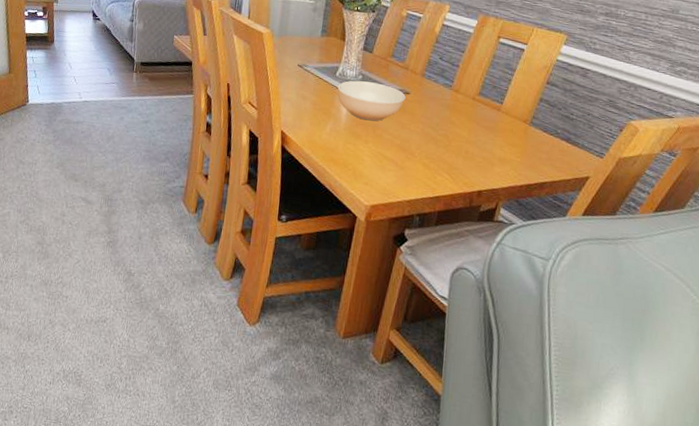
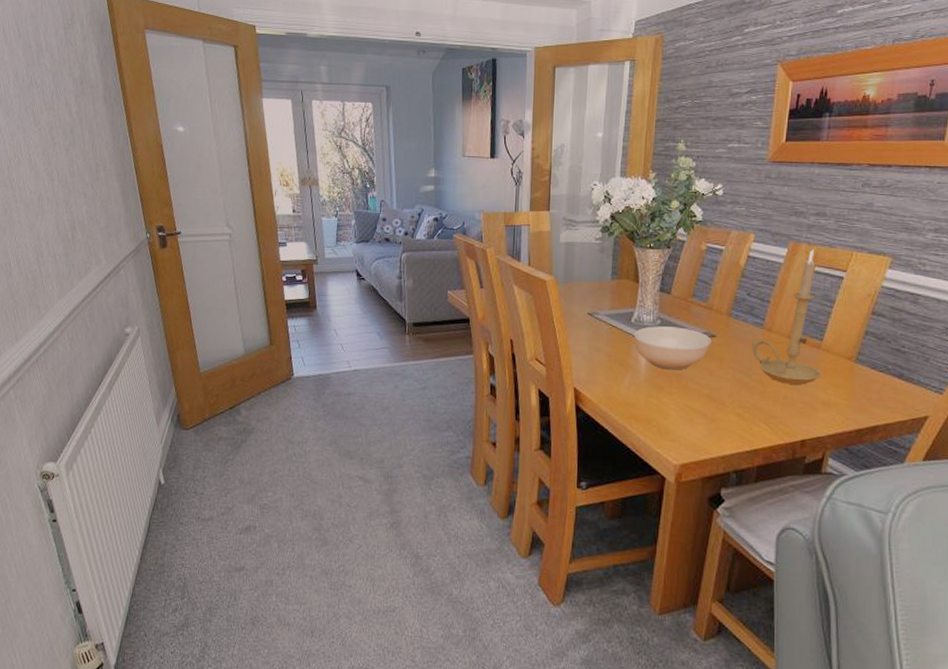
candle holder: none [440,23,501,142] -> present [752,249,822,385]

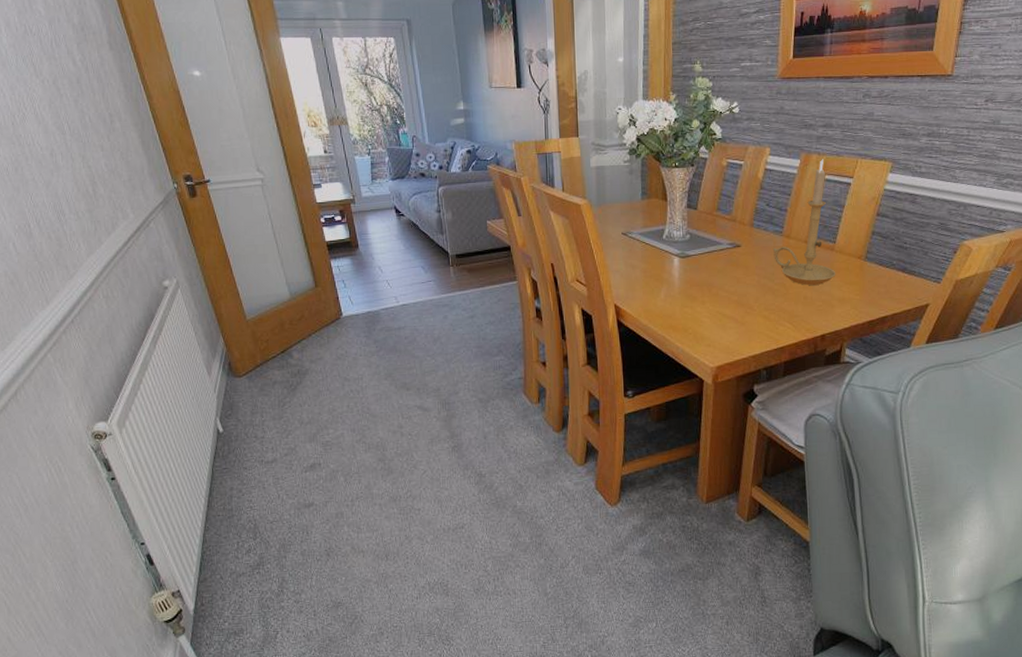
bowl: present [634,326,711,370] -> none [666,240,737,281]

